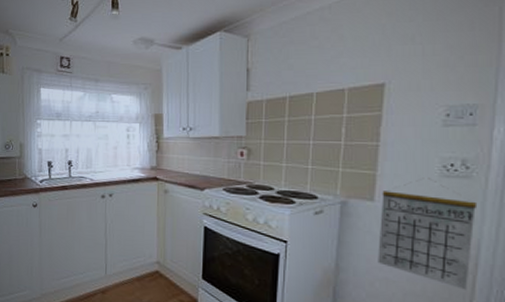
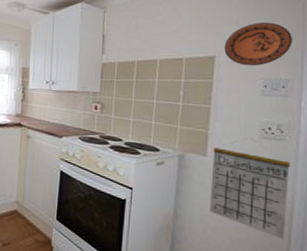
decorative plate: none [396,35,484,92] -> present [224,22,292,66]

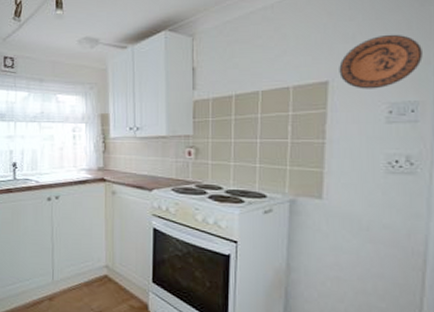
calendar: present [209,138,290,240] -> none [328,175,422,287]

